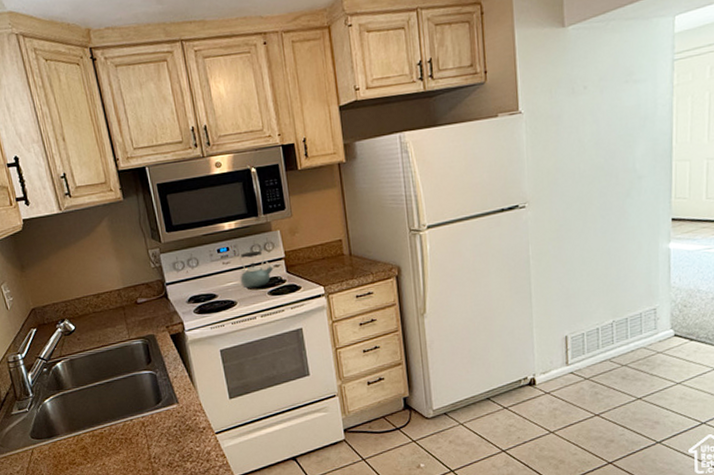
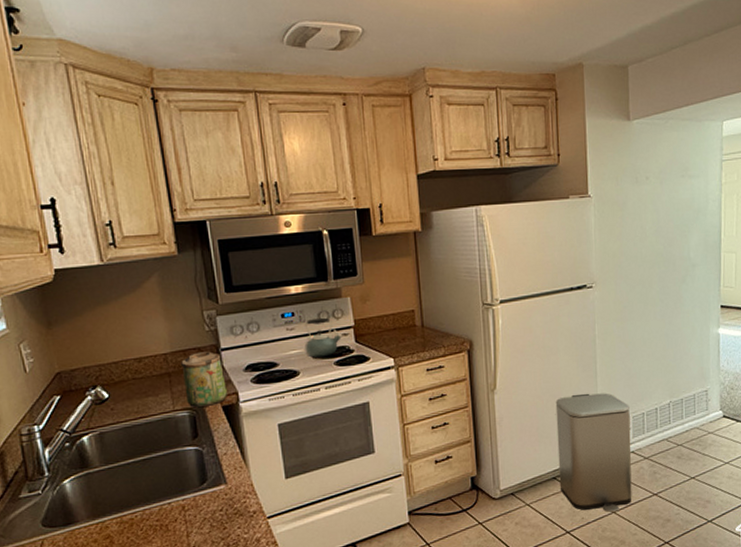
canister: none [132,286,174,336] -> present [181,351,227,407]
pedal bin: none [487,314,572,432] -> present [555,393,632,513]

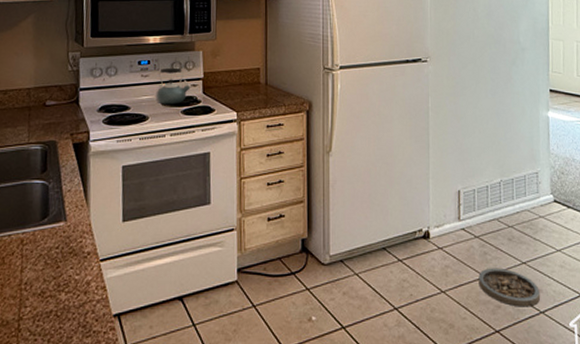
canister: present [181,351,227,407] -> none [41,90,80,142]
pedal bin: present [555,393,632,513] -> none [388,164,462,291]
pet bowl: none [648,484,709,519] -> present [478,268,541,307]

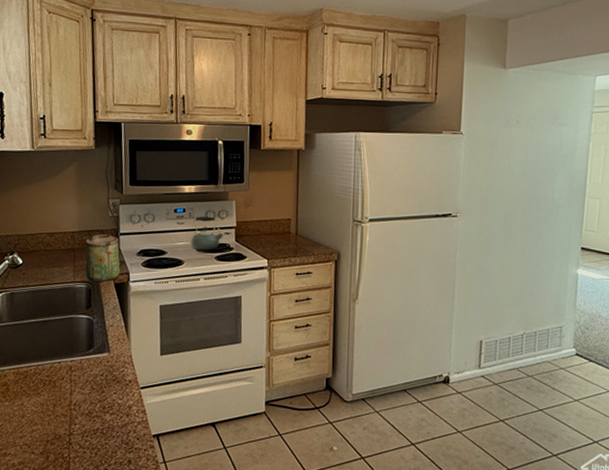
canister: none [41,90,80,142] -> present [85,234,120,282]
pet bowl: present [478,268,541,307] -> none [494,412,555,450]

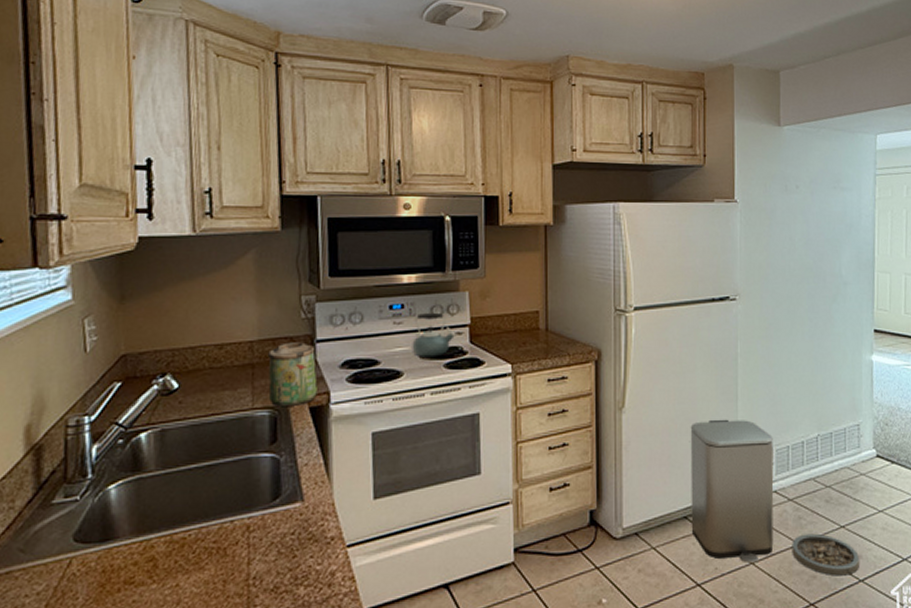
pedal bin: none [409,314,483,432] -> present [690,419,774,563]
pet bowl: none [494,412,555,450] -> present [792,533,860,576]

